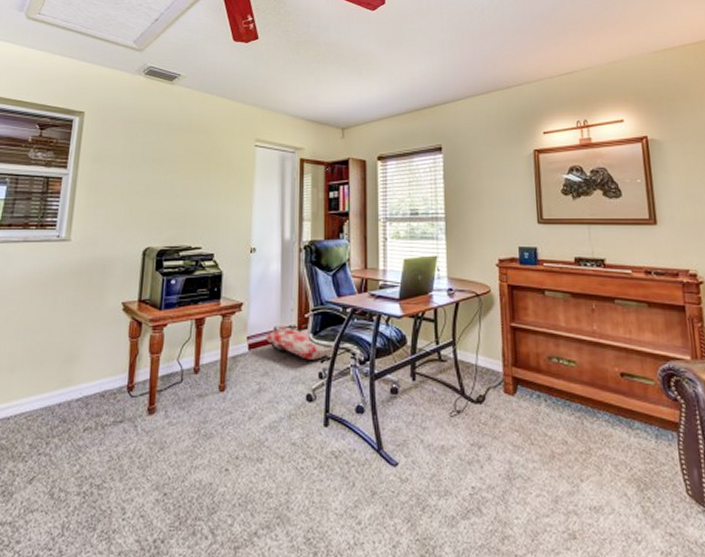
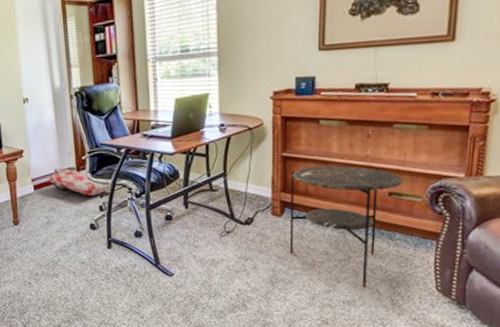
side table: none [521,339,634,490] -> present [289,165,404,288]

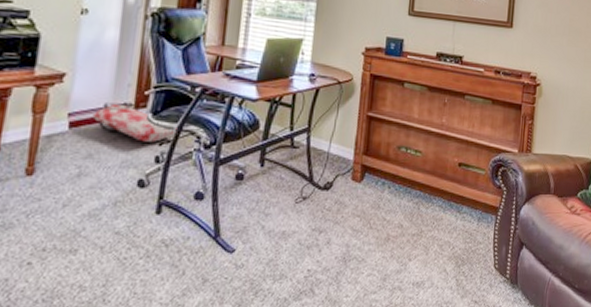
side table: present [289,165,404,288] -> none [365,129,472,267]

